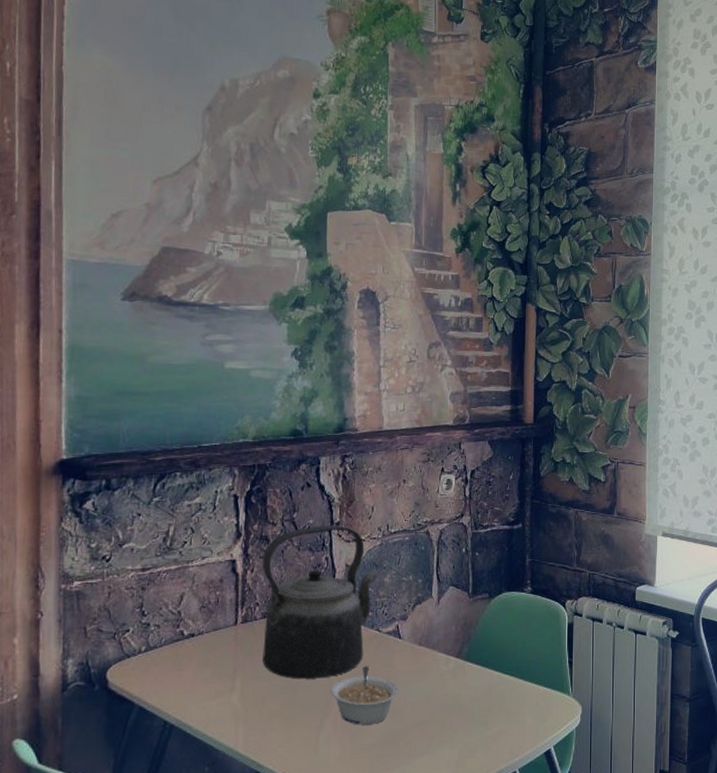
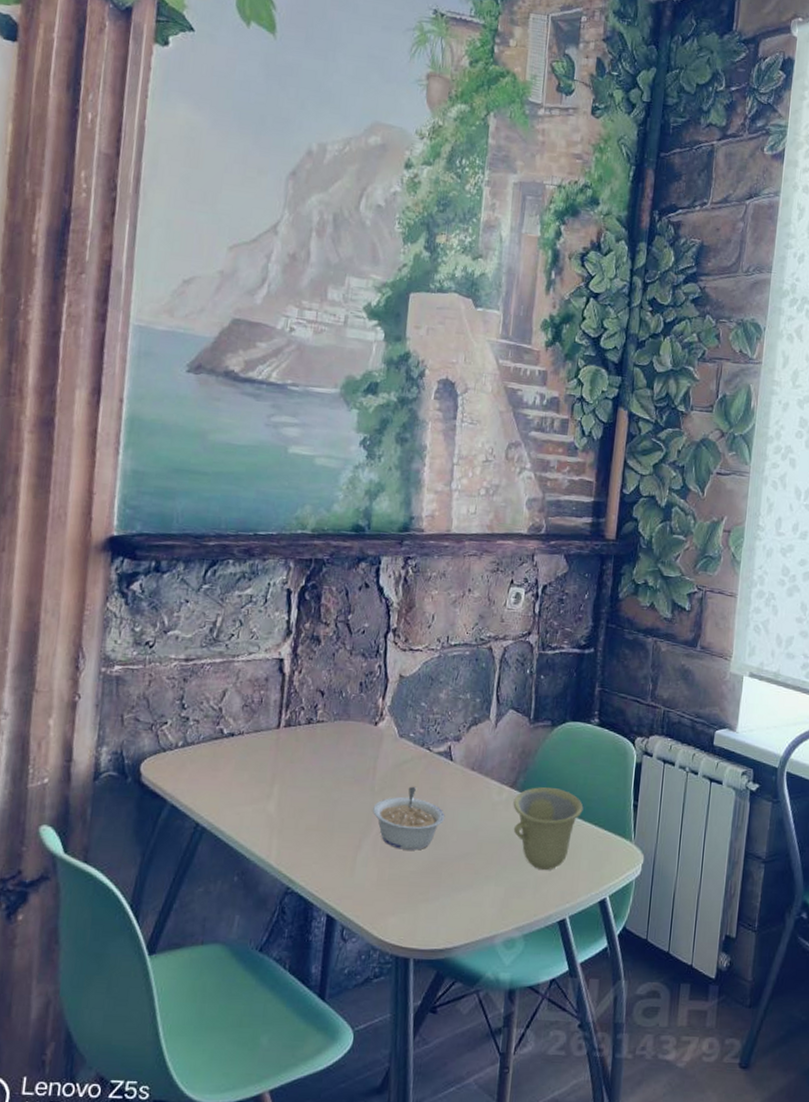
kettle: present [262,525,378,679] -> none [303,630,433,795]
cup: none [460,654,524,730] -> present [513,787,584,871]

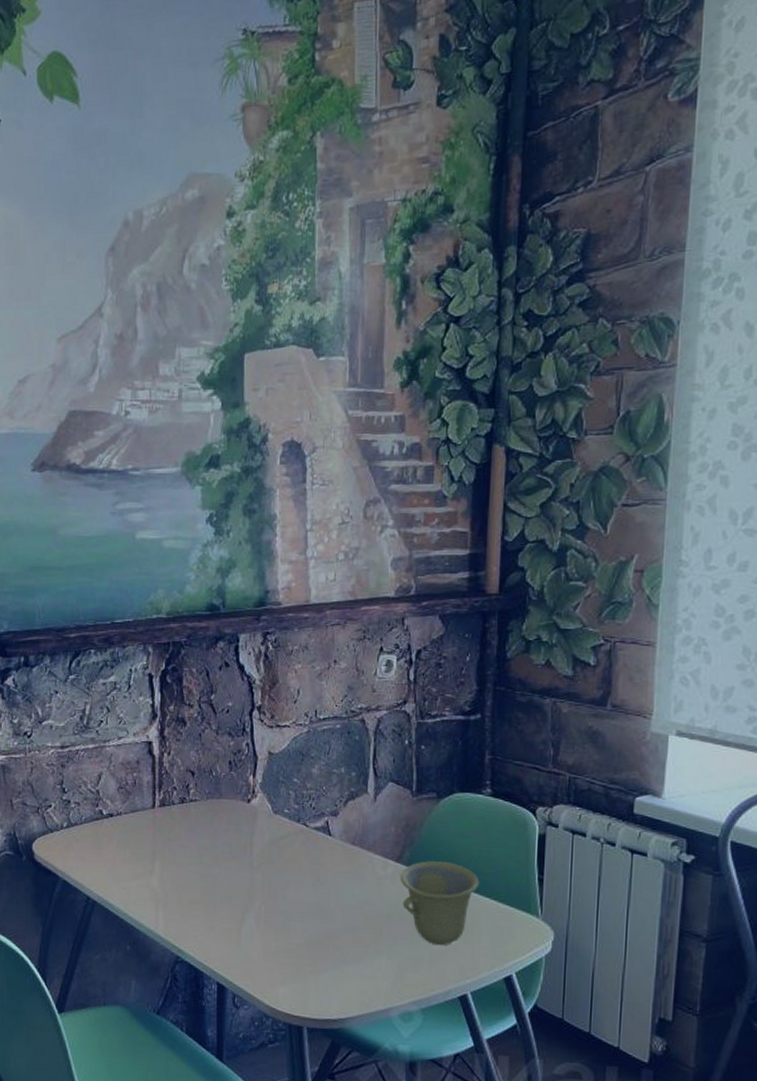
legume: present [373,786,445,850] -> none [253,861,328,924]

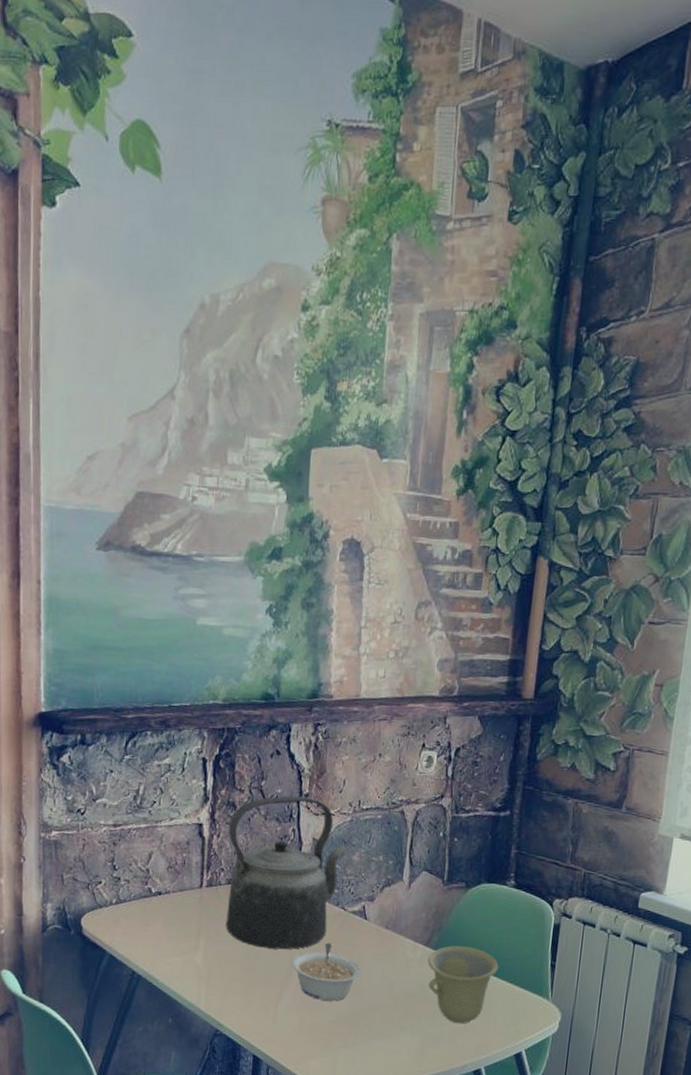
kettle: none [179,708,304,870] -> present [226,796,346,950]
legume: none [253,861,328,924] -> present [292,942,361,1001]

